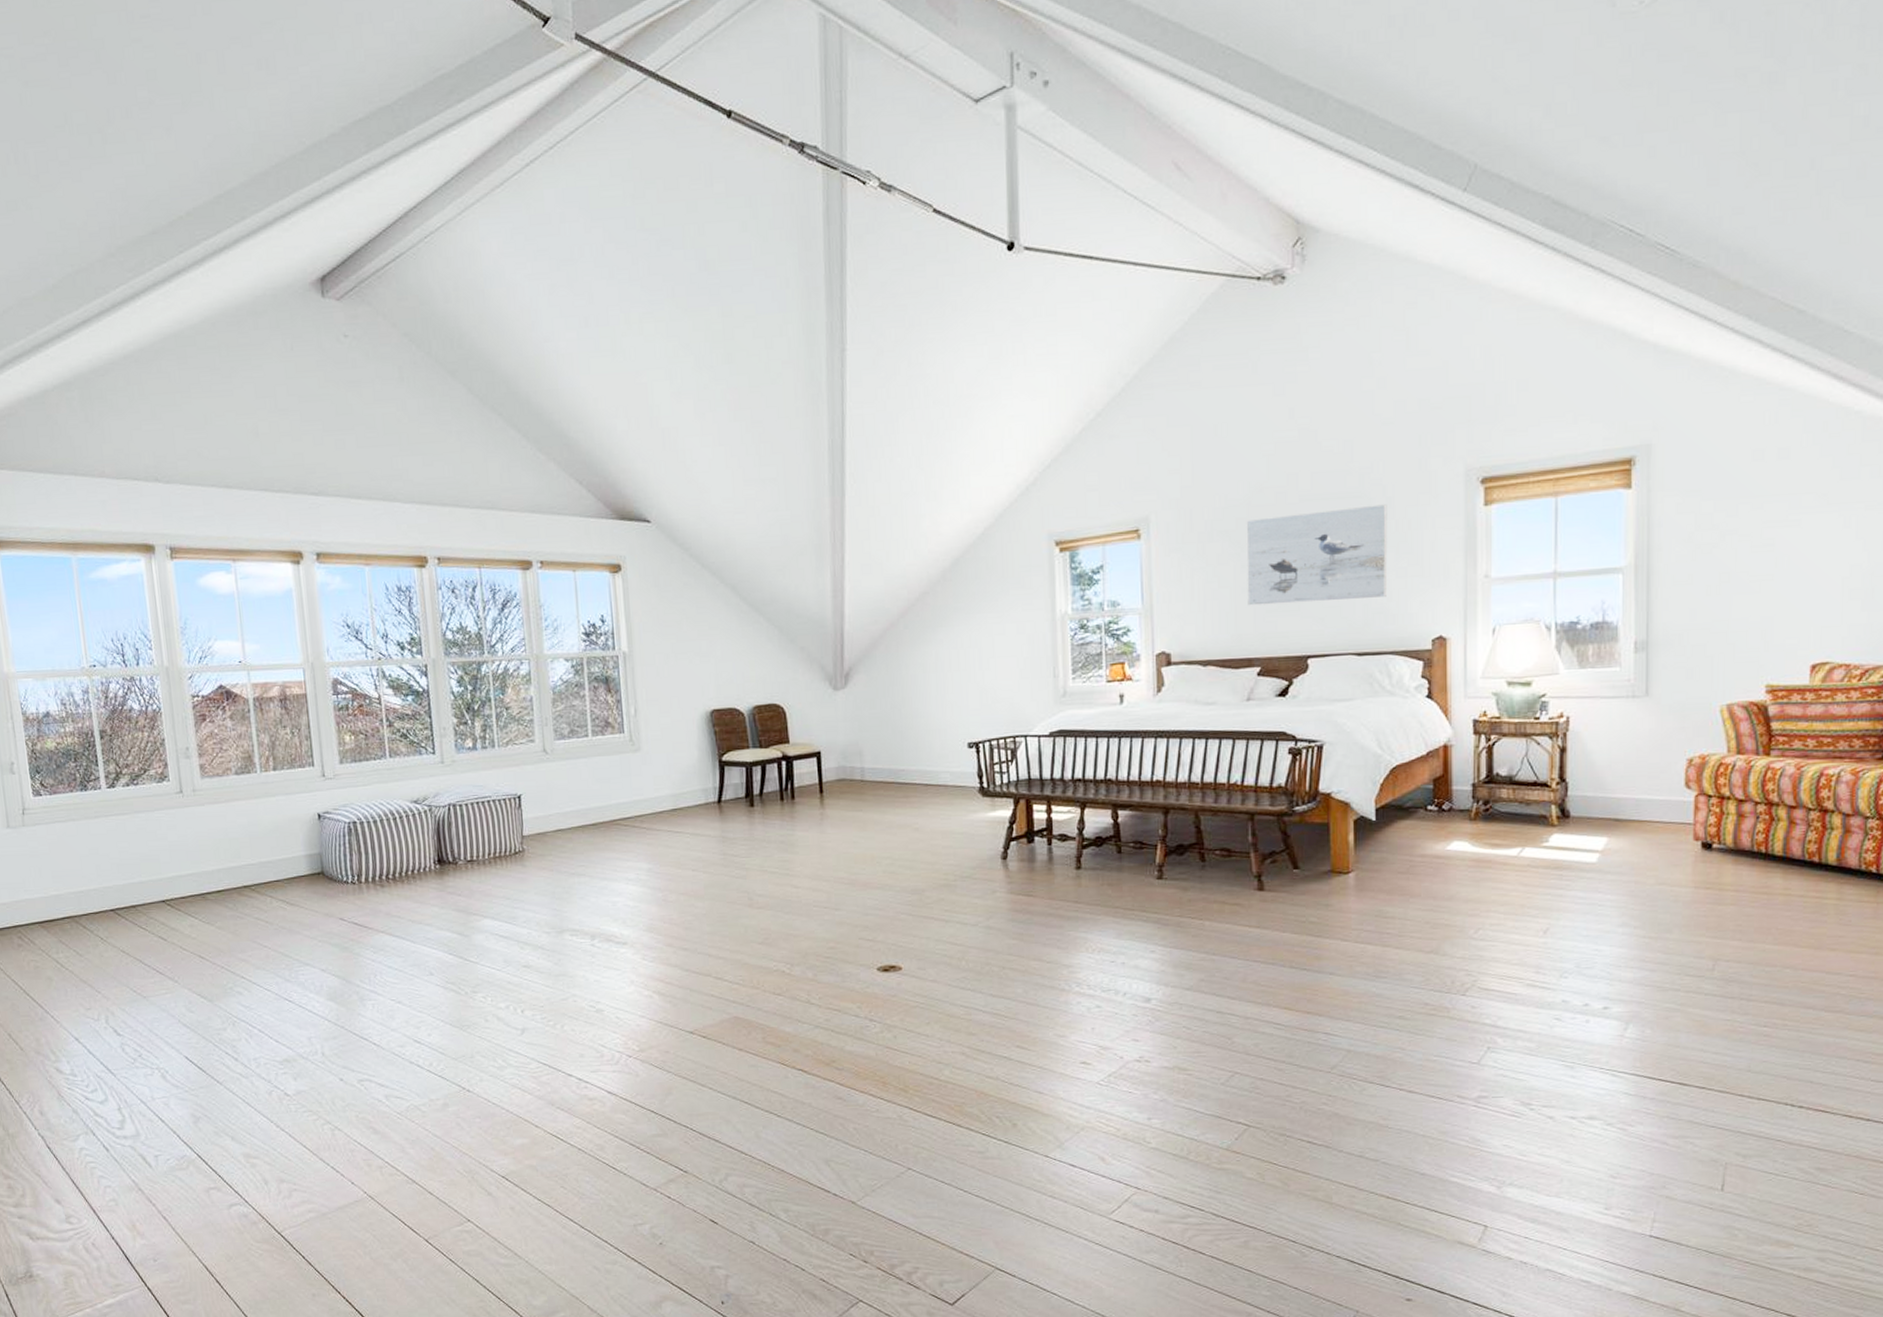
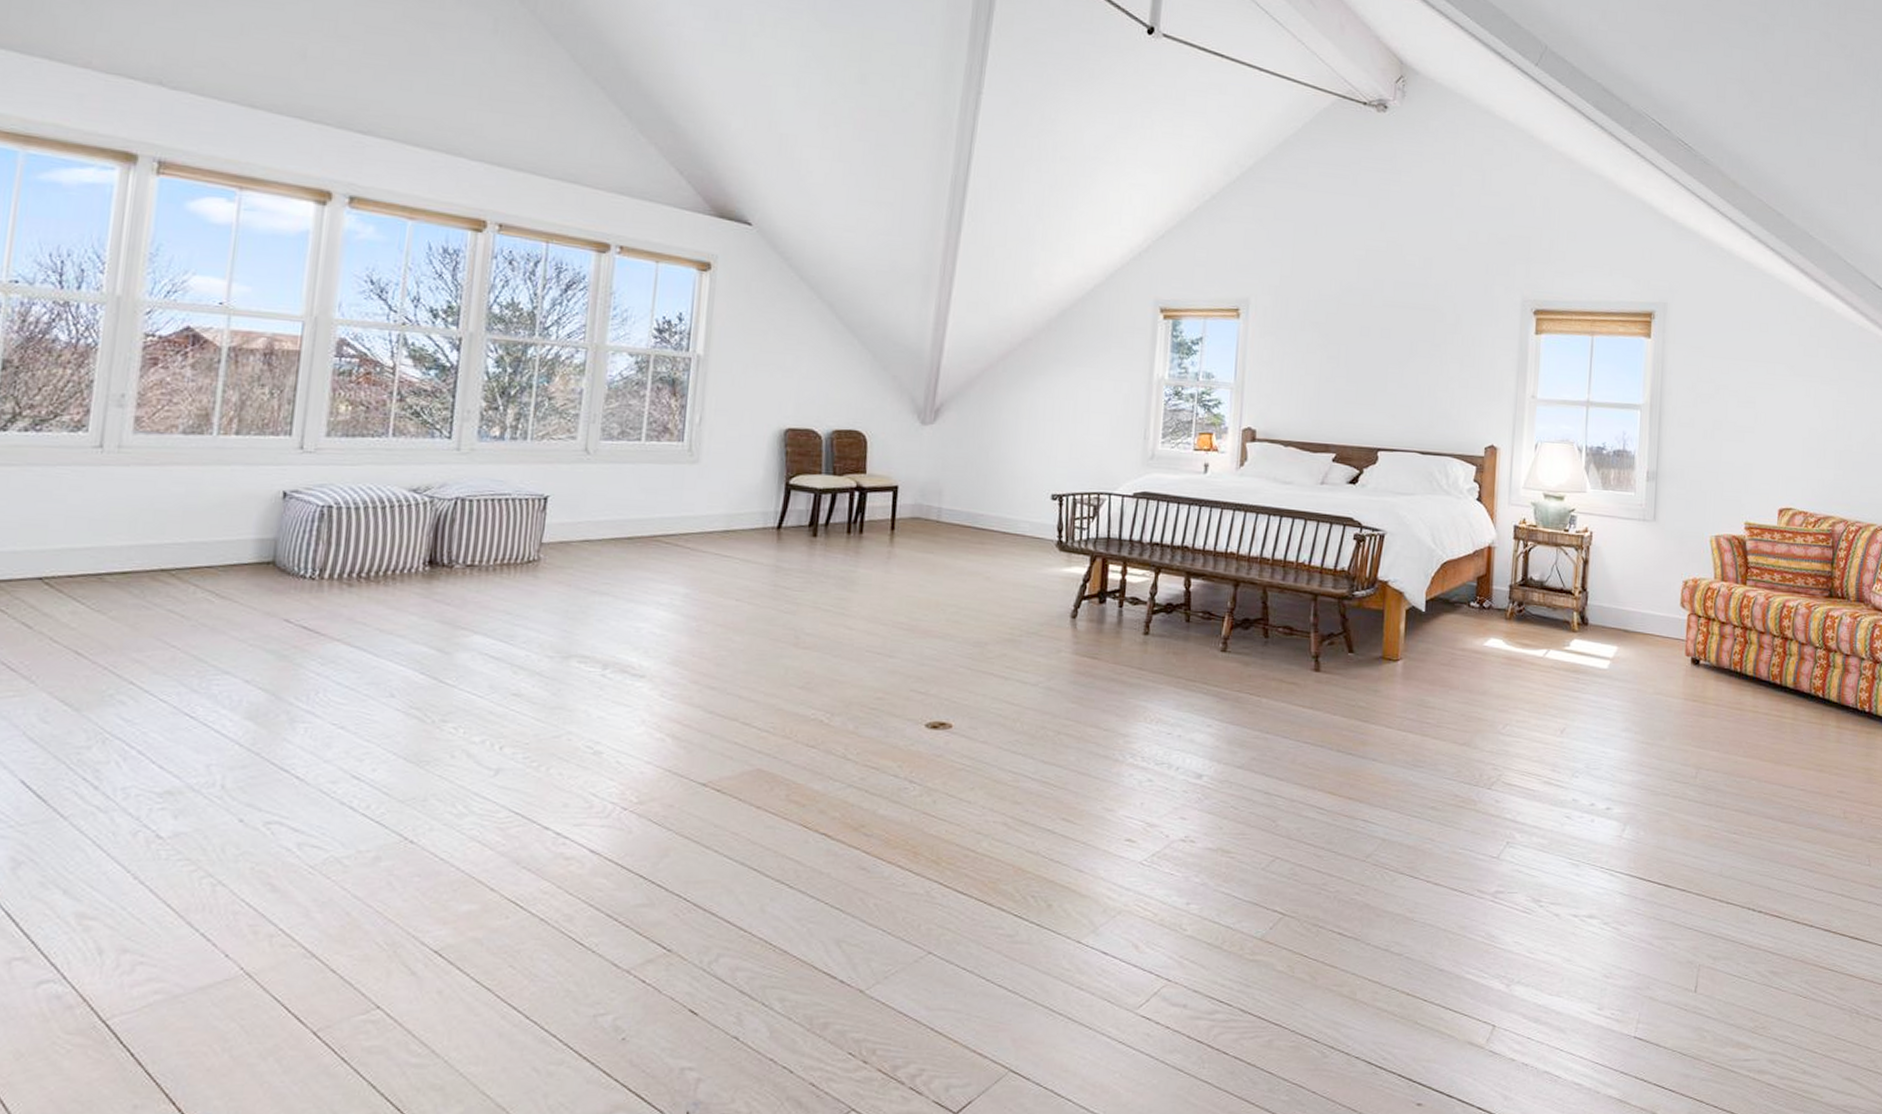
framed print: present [1246,504,1388,606] -> none [1329,315,1456,404]

